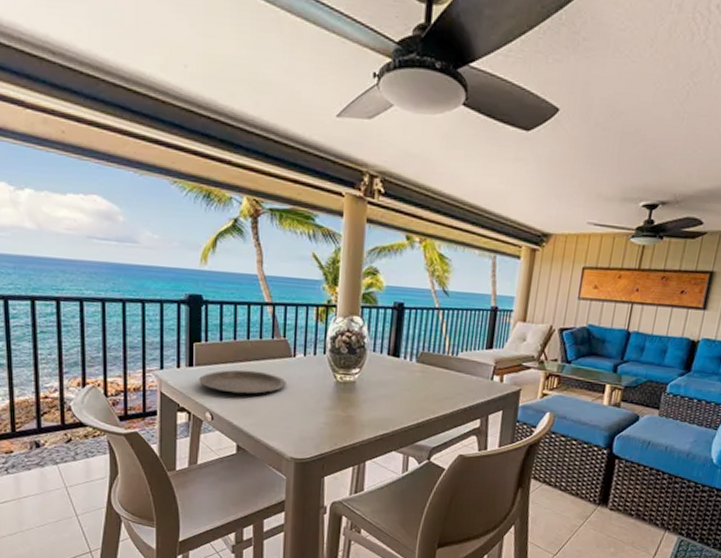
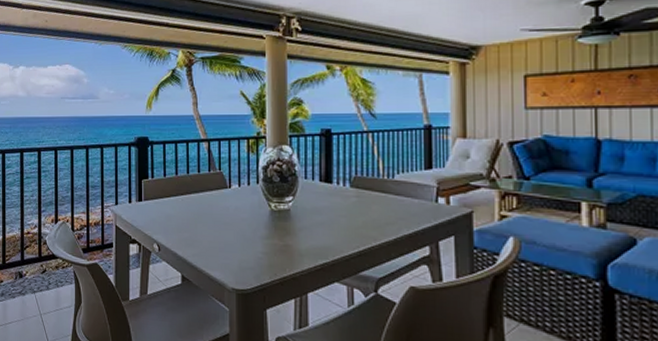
plate: present [199,369,286,395] -> none [147,202,224,226]

